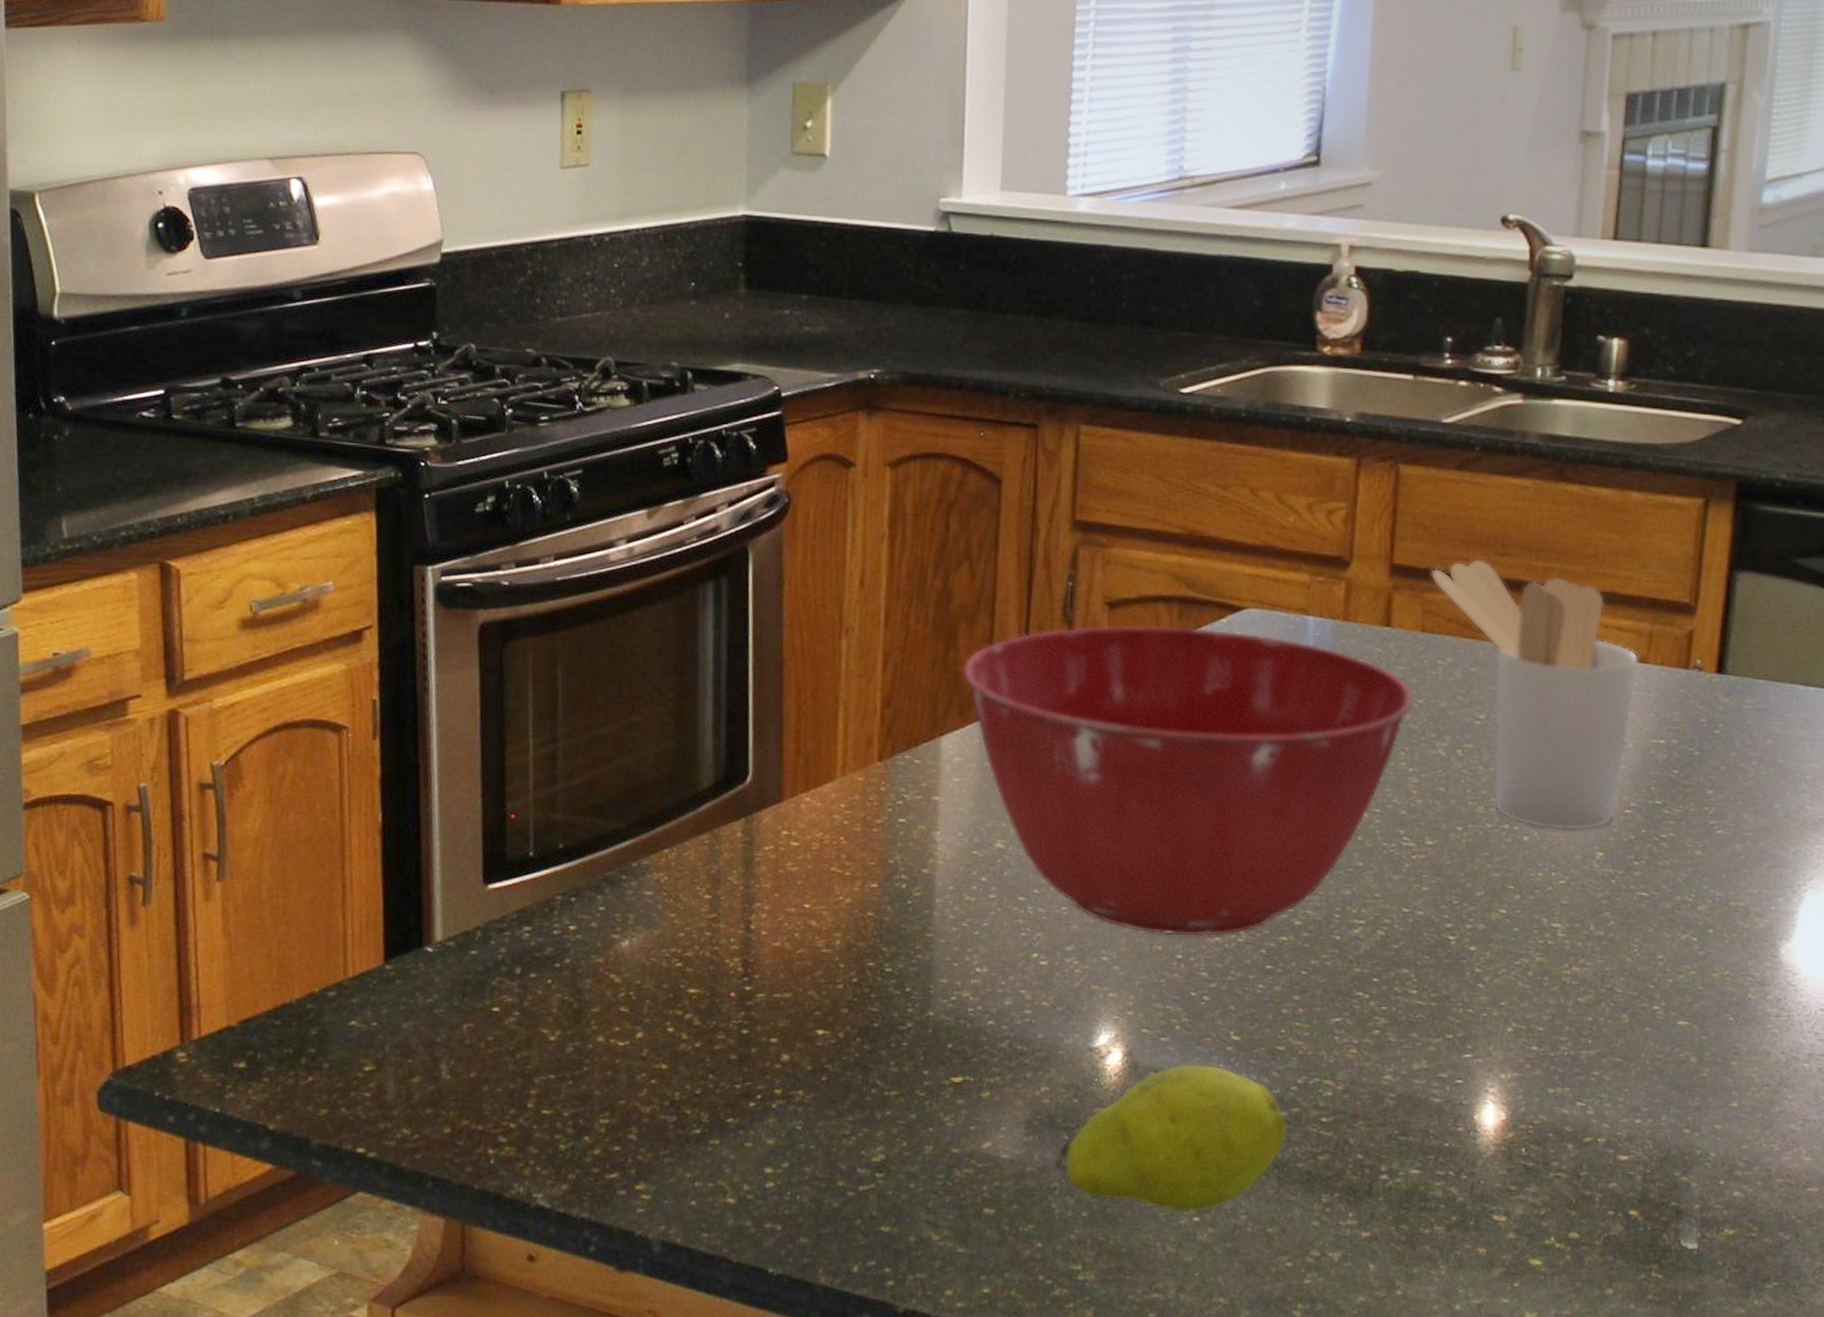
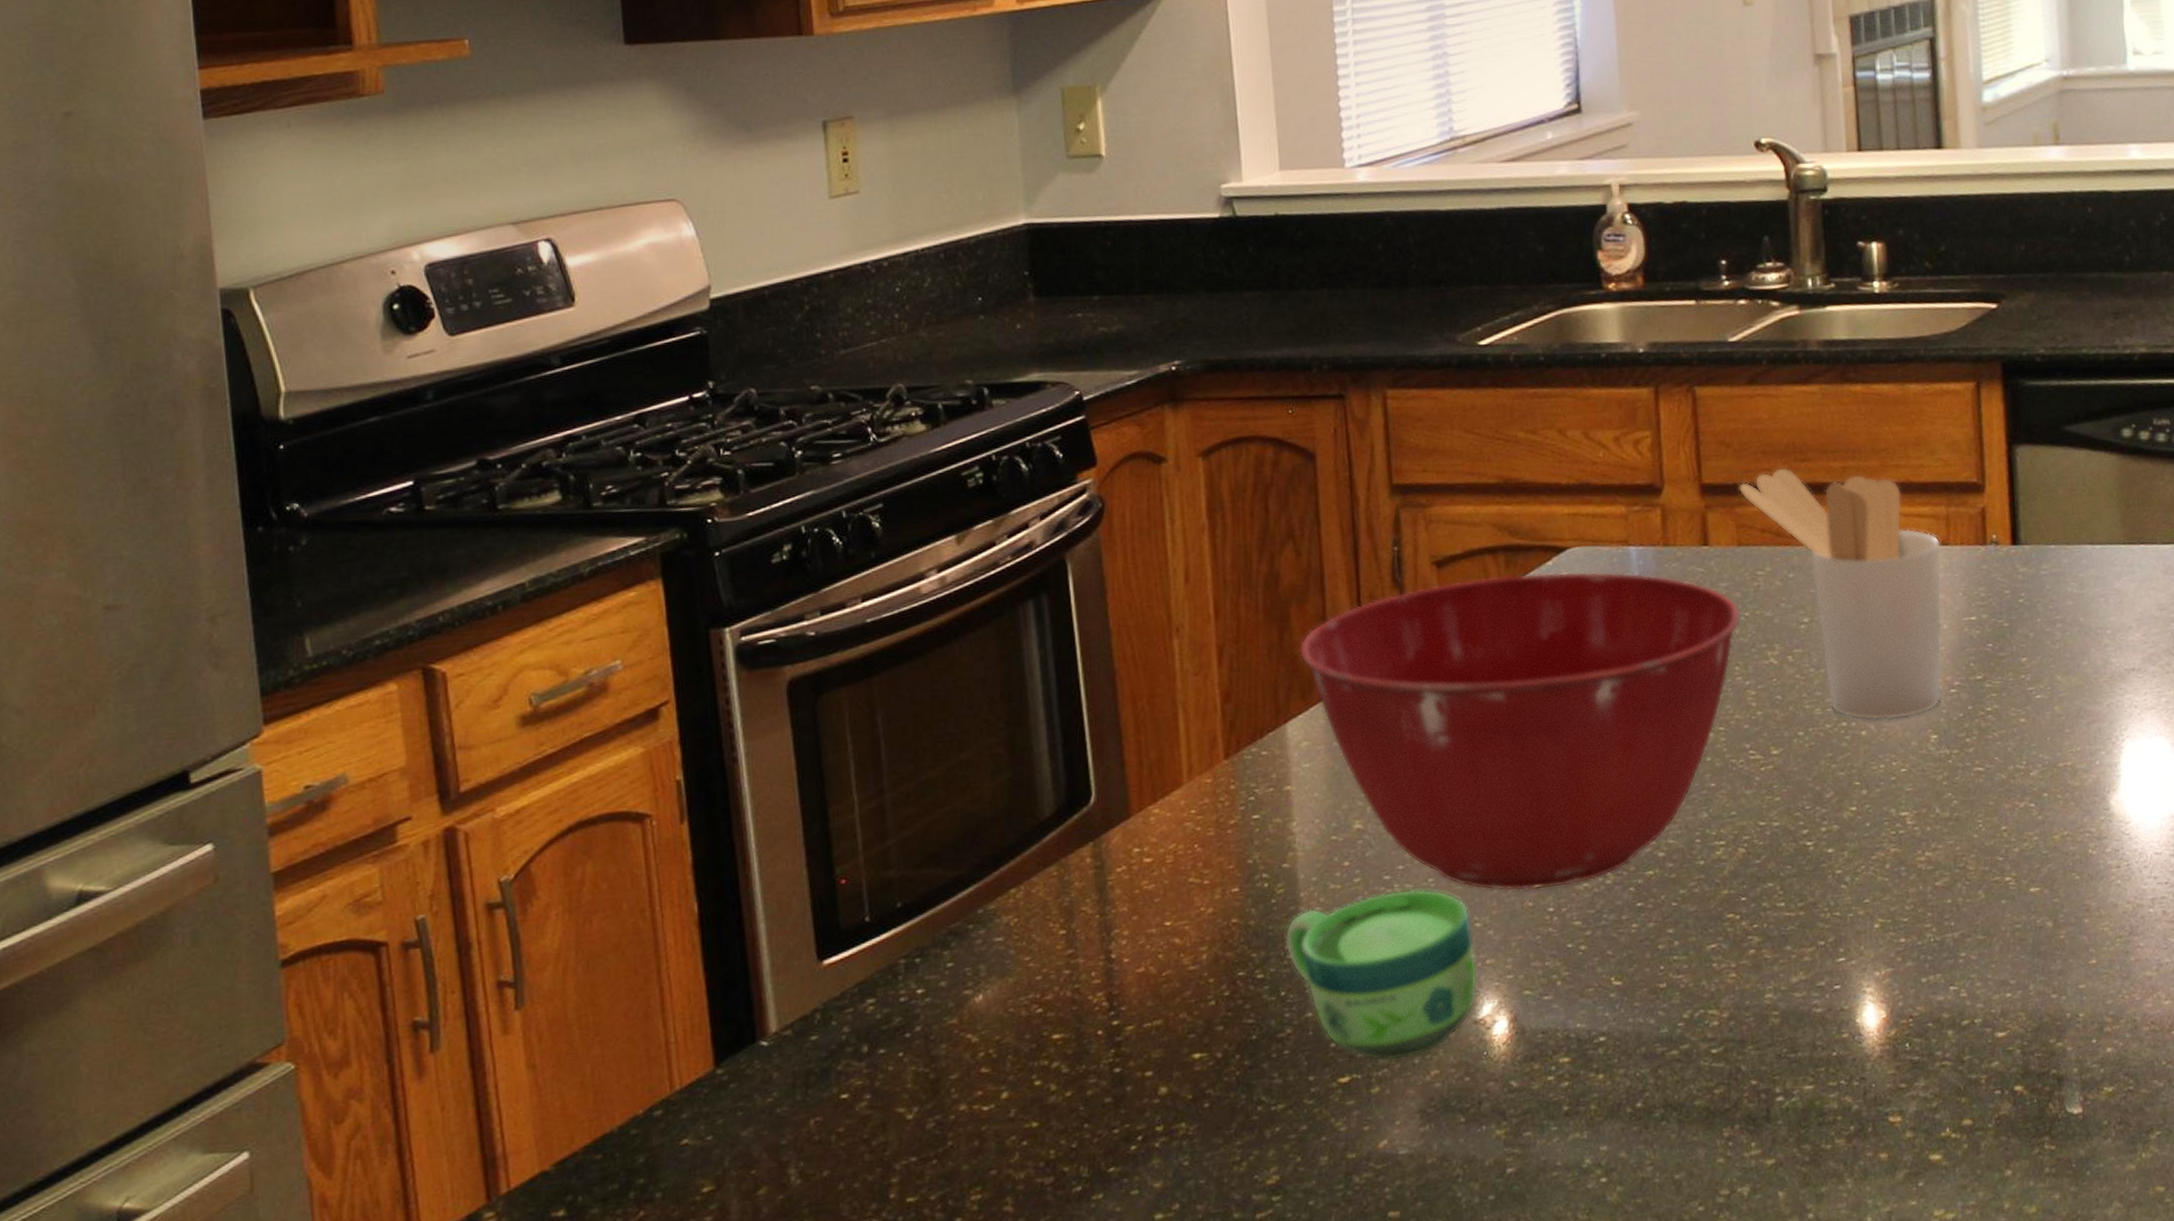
cup: none [916,912,1100,1071] -> present [1285,889,1478,1061]
fruit: present [1055,1063,1288,1214] -> none [1454,1015,1681,1179]

